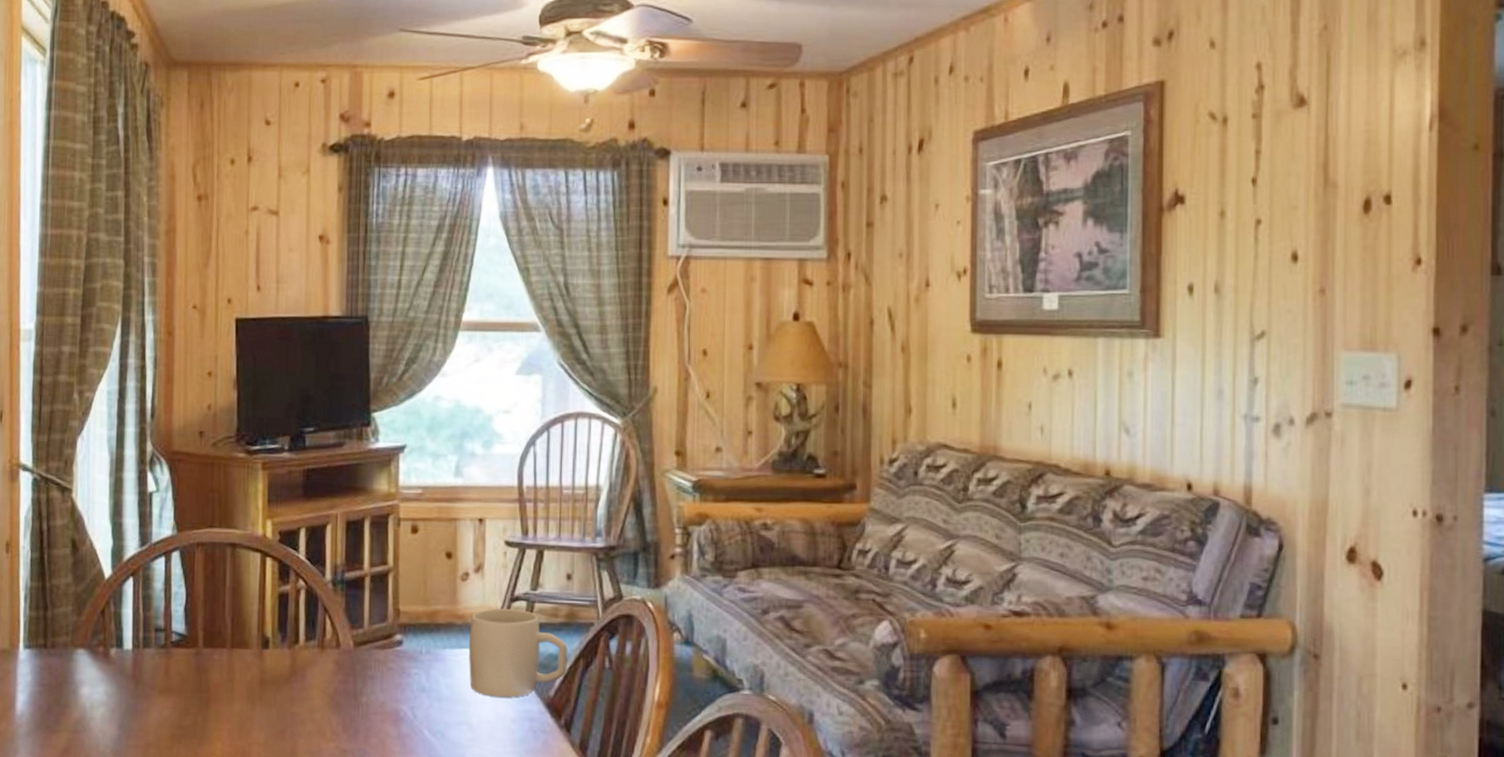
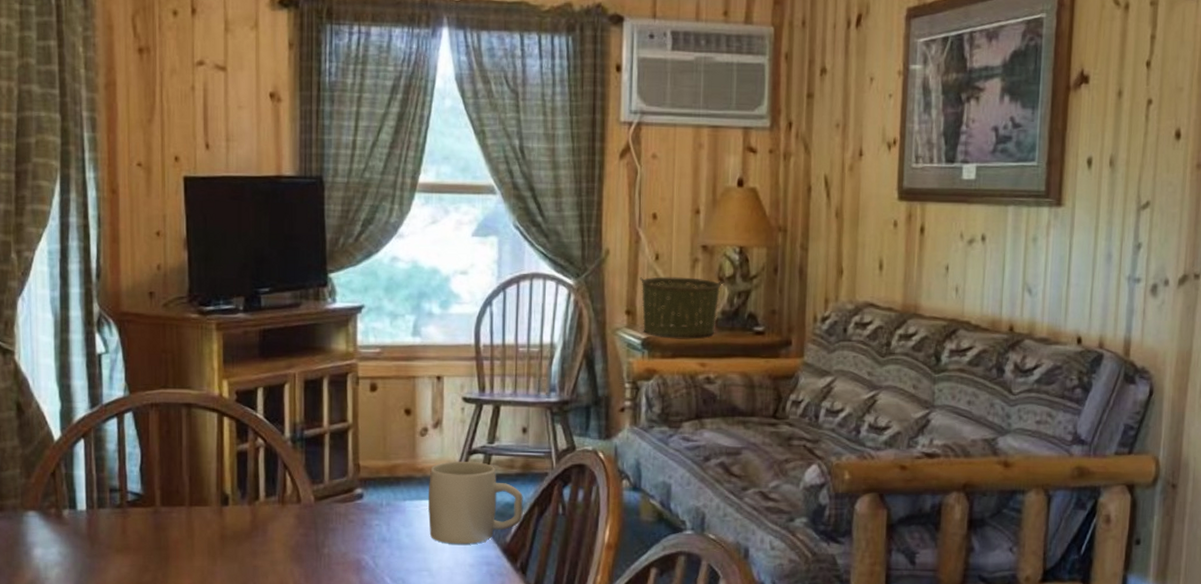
basket: none [690,416,779,483] -> present [640,277,723,340]

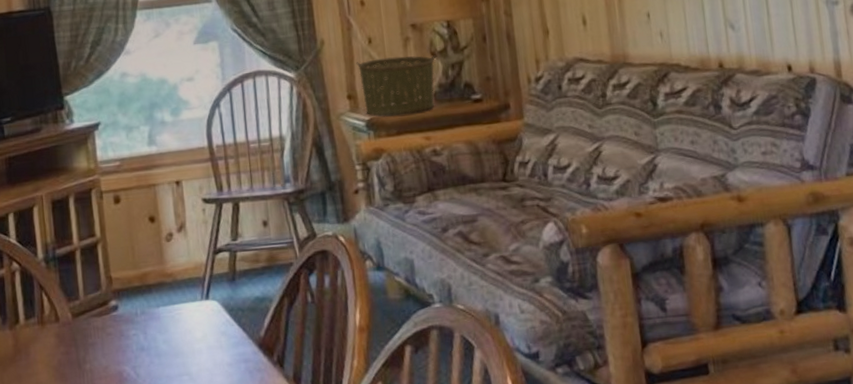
mug: present [427,461,523,545] -> none [179,260,274,345]

